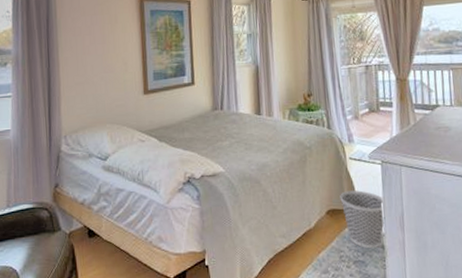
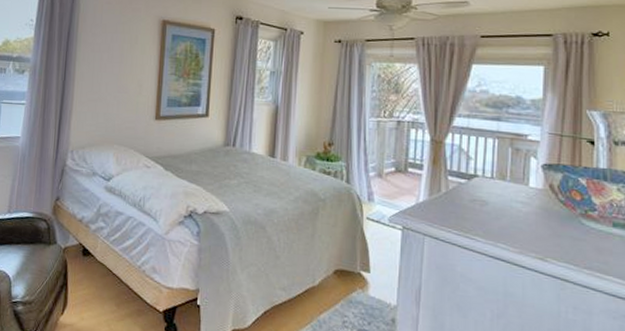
wastebasket: present [340,190,385,249] -> none [351,252,400,320]

